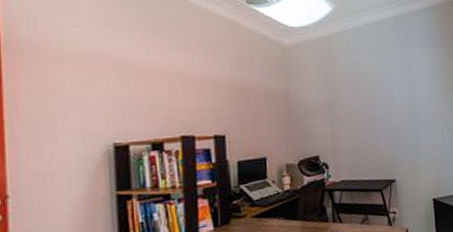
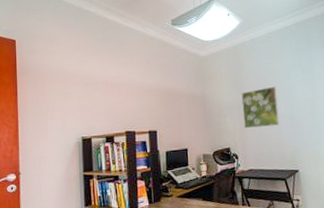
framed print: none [333,85,376,133] -> present [241,86,280,128]

